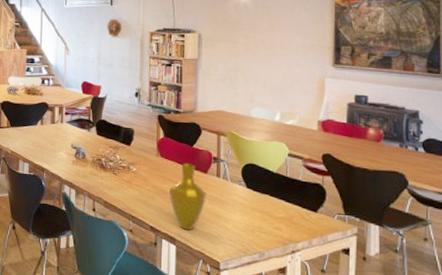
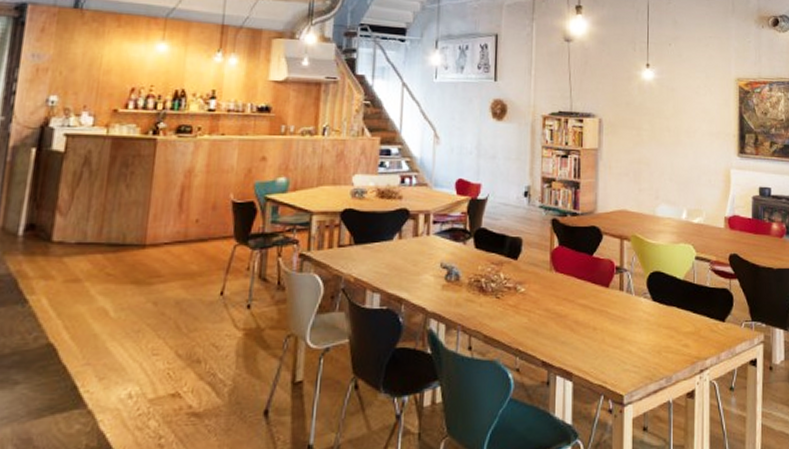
vase: present [169,163,206,230] -> none [565,276,608,360]

